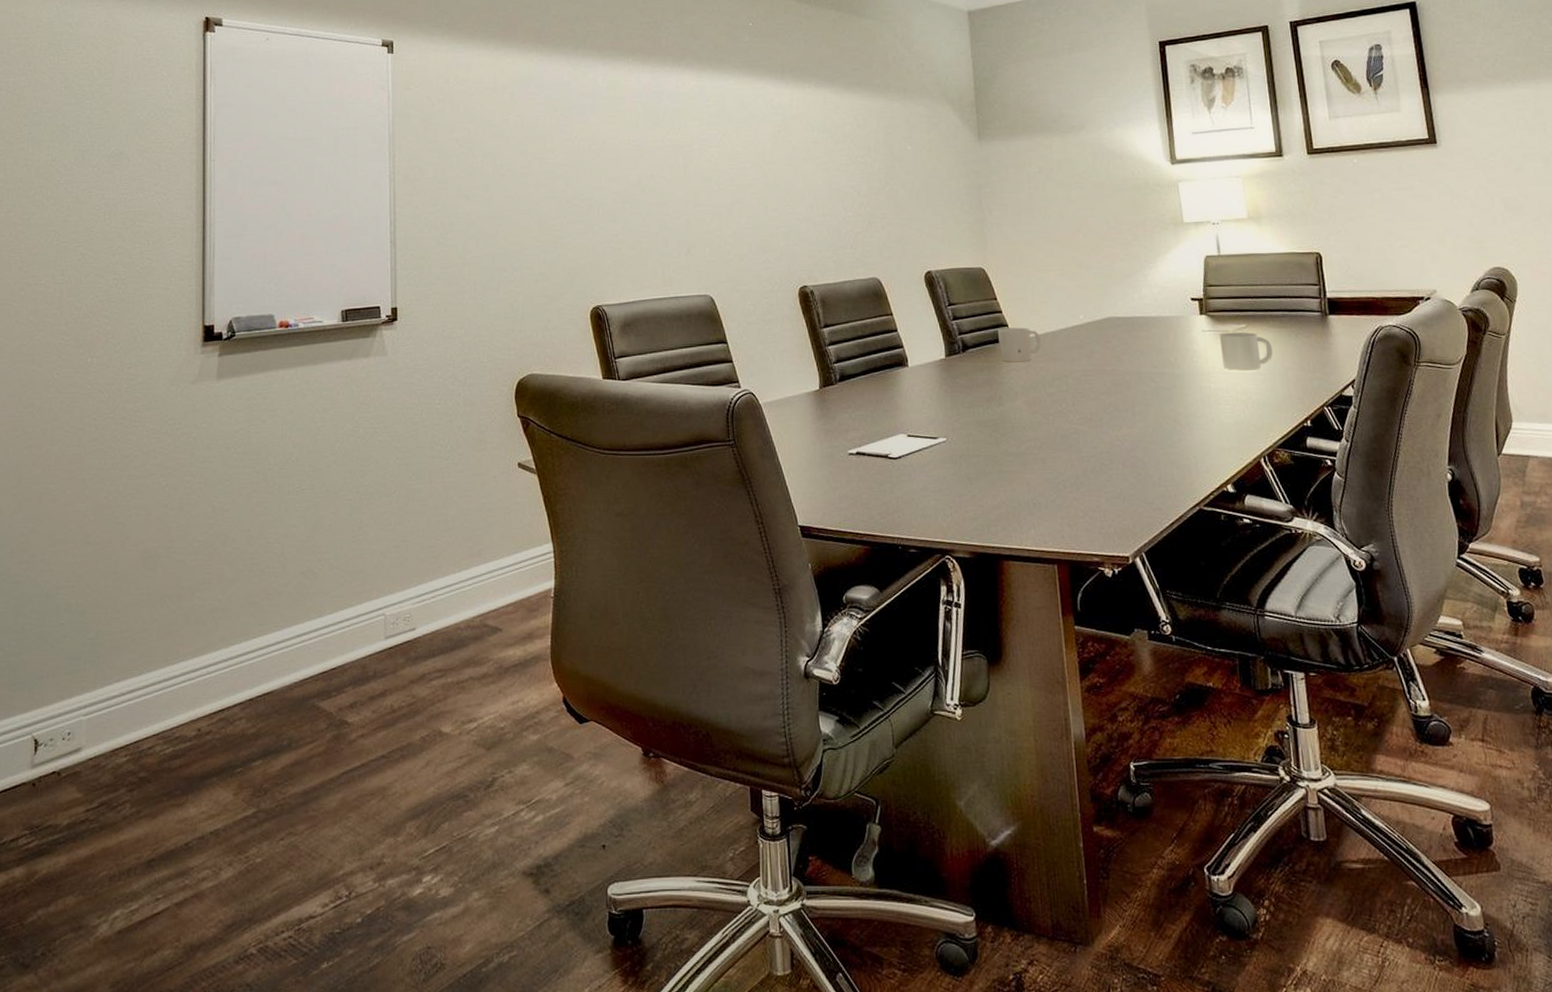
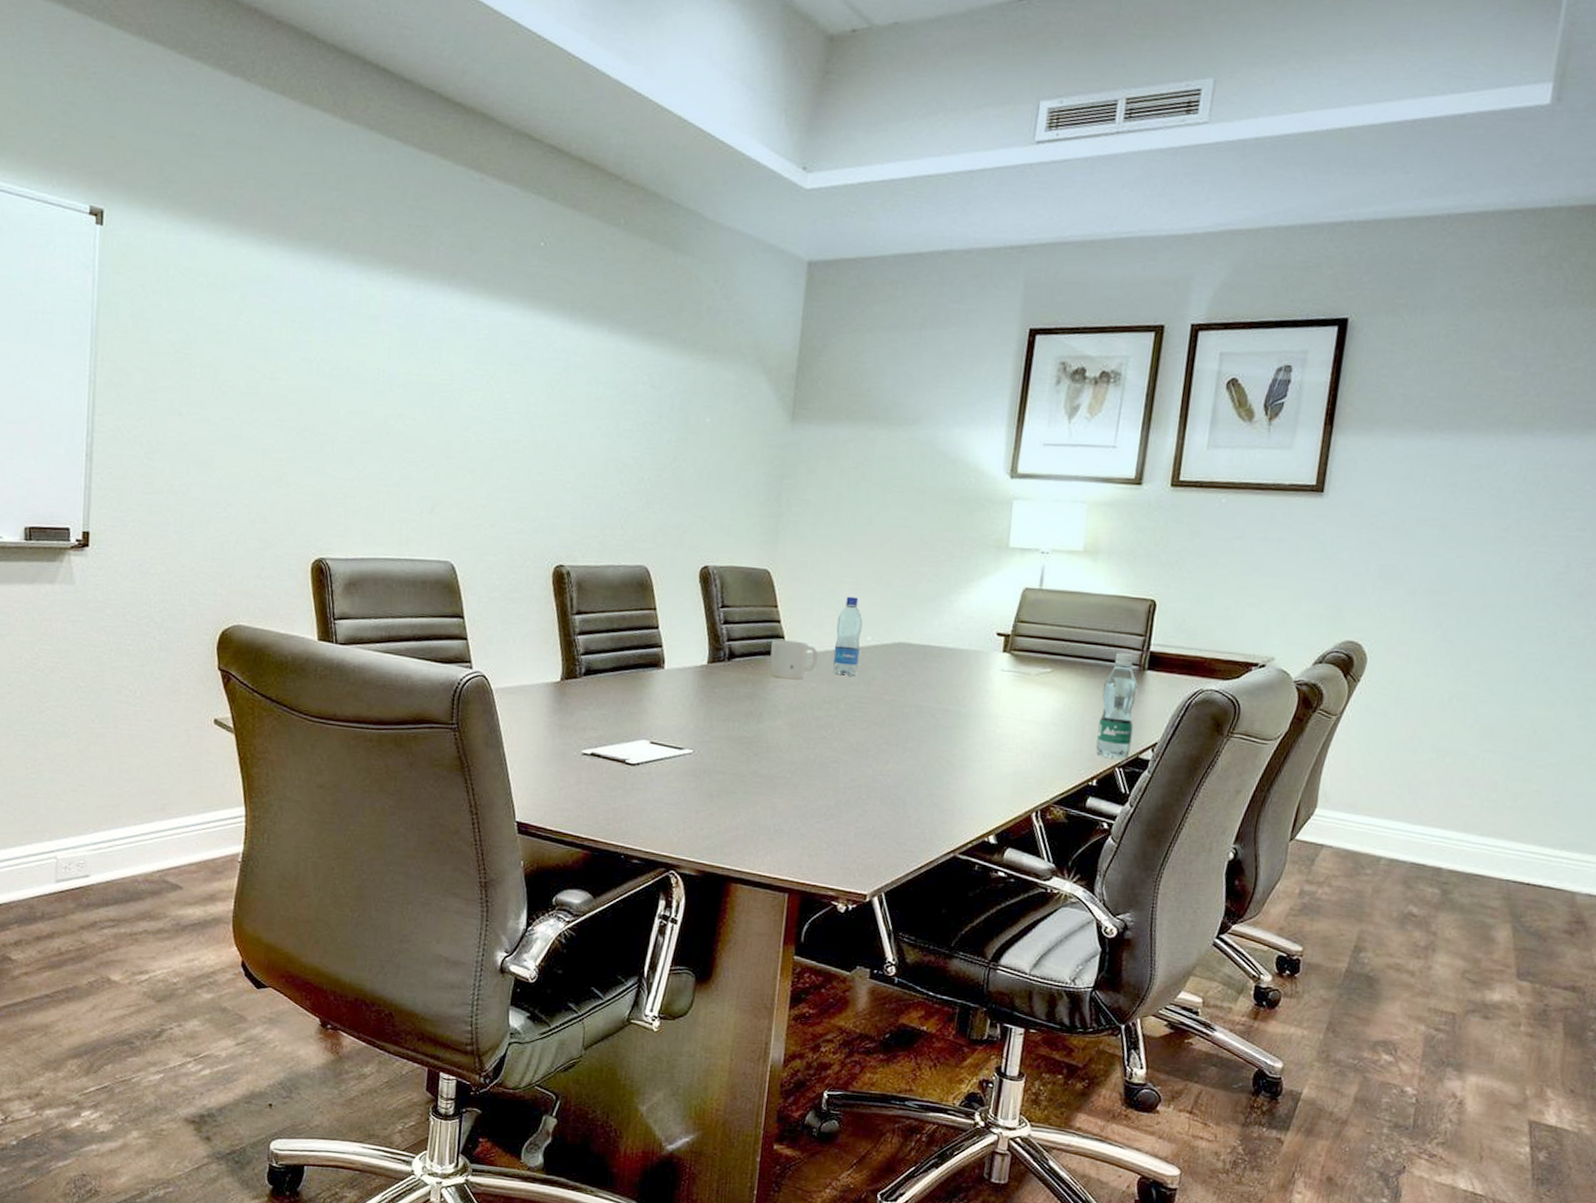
bottle: none [1050,282,1077,354] -> present [832,596,863,677]
mug: present [1219,332,1273,372] -> none [1015,675,1075,721]
bottle: none [1294,302,1333,400] -> present [1096,652,1139,760]

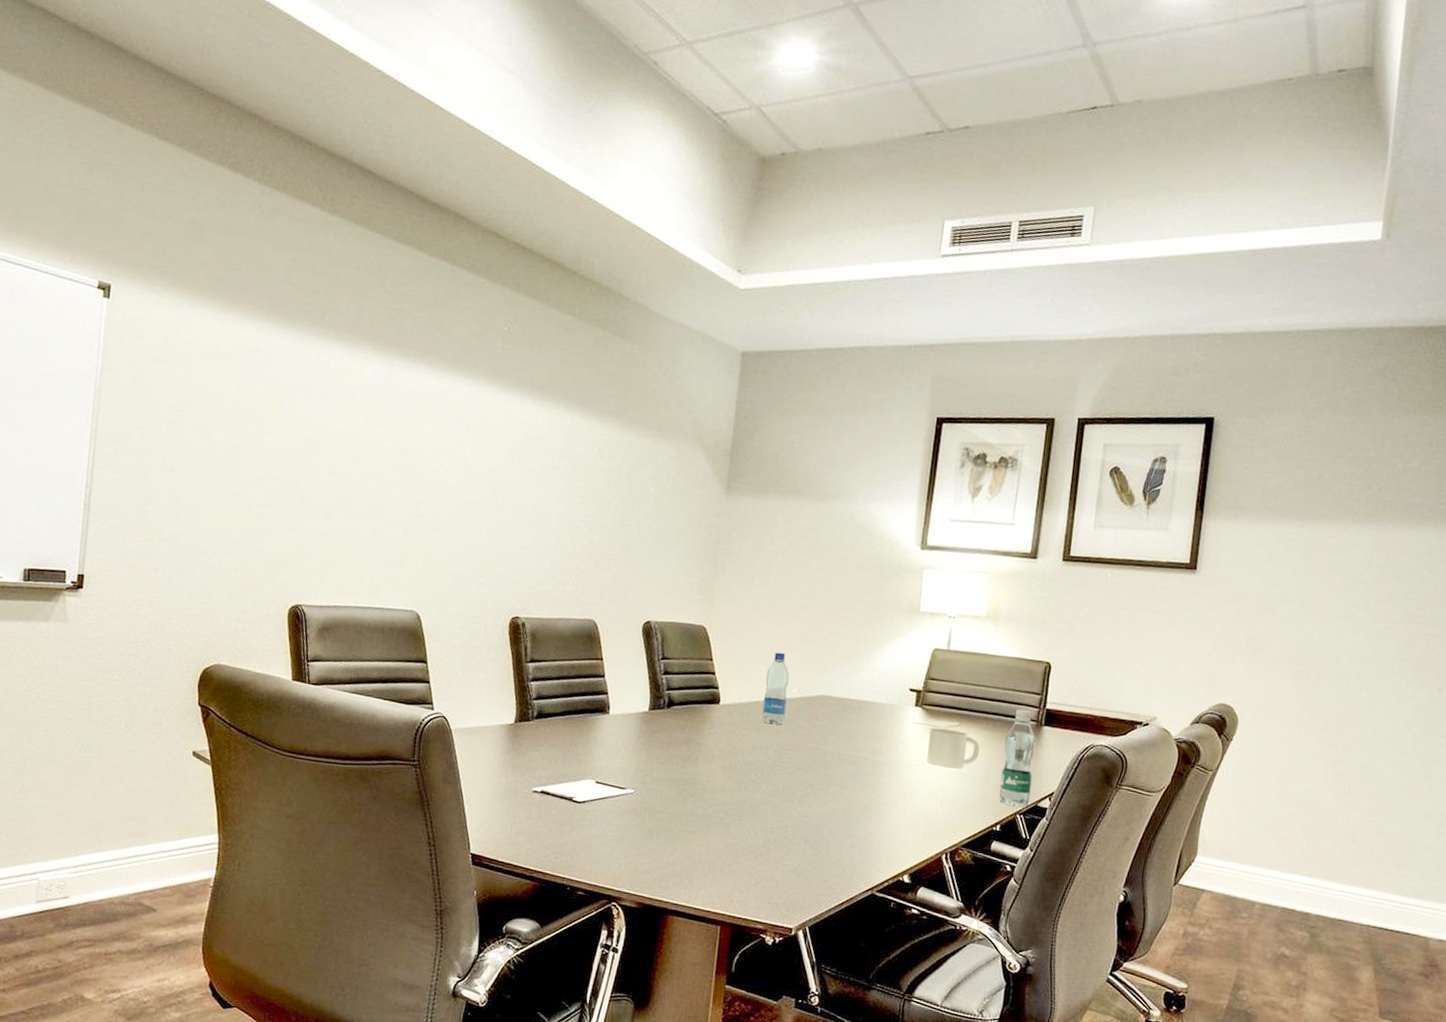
mug: present [769,639,819,680] -> none [705,689,749,727]
mug: none [1015,675,1075,721] -> present [926,727,980,770]

